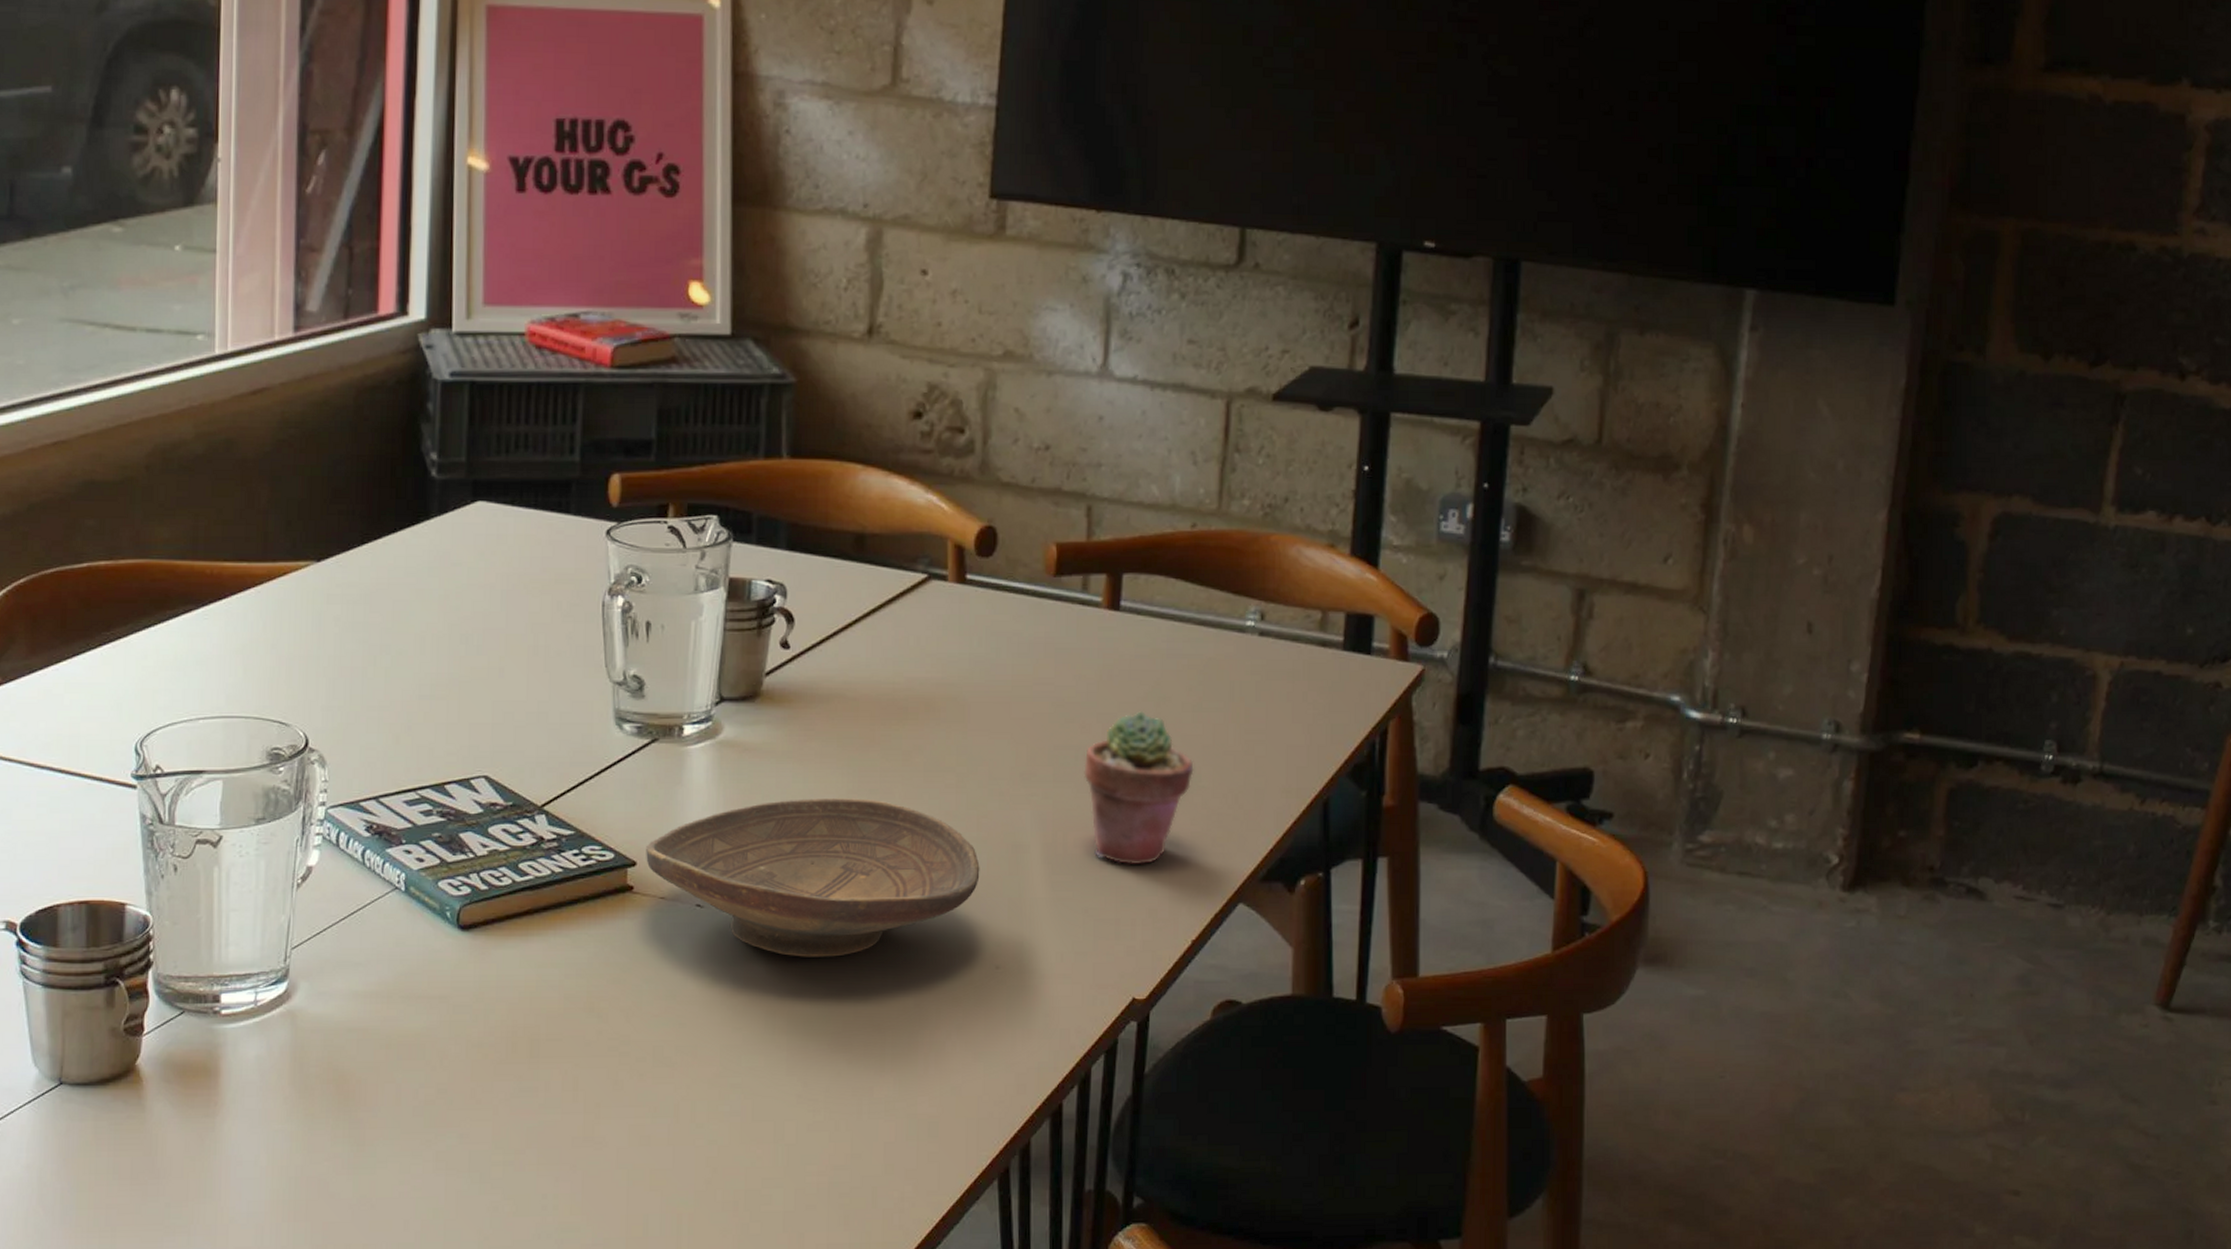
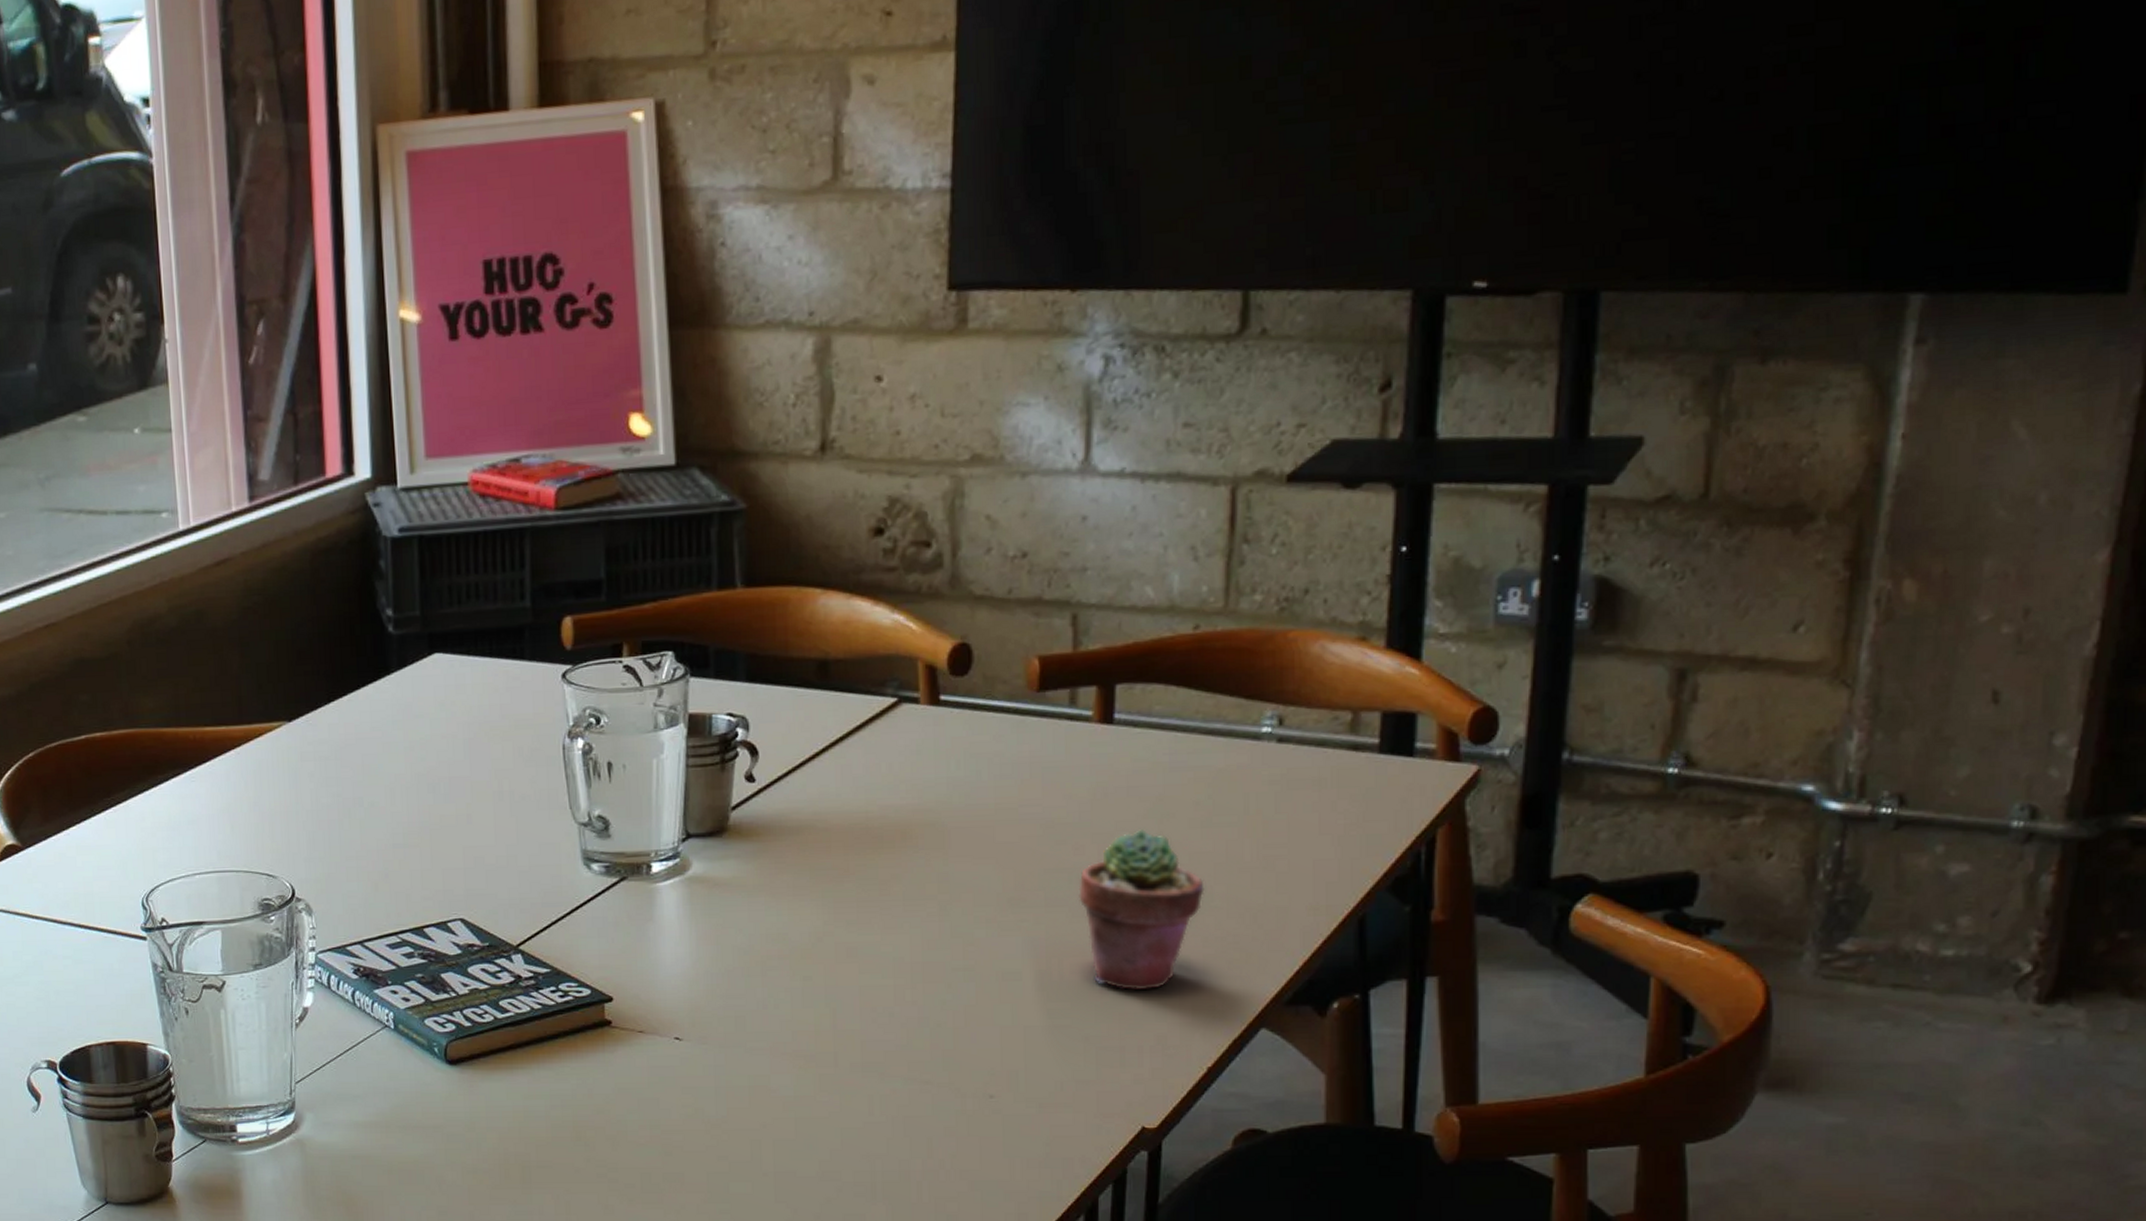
decorative bowl: present [646,798,980,957] -> none [621,929,968,1088]

